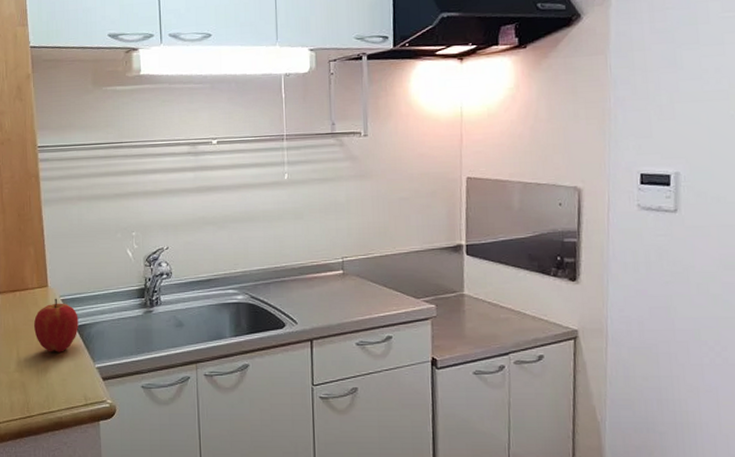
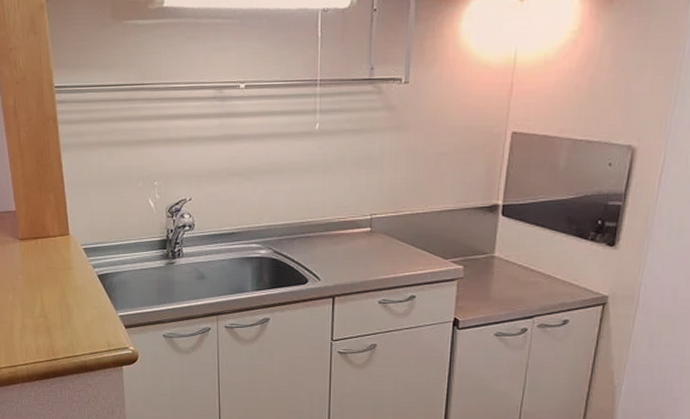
apple: present [34,298,79,352] -> none [57,246,101,300]

